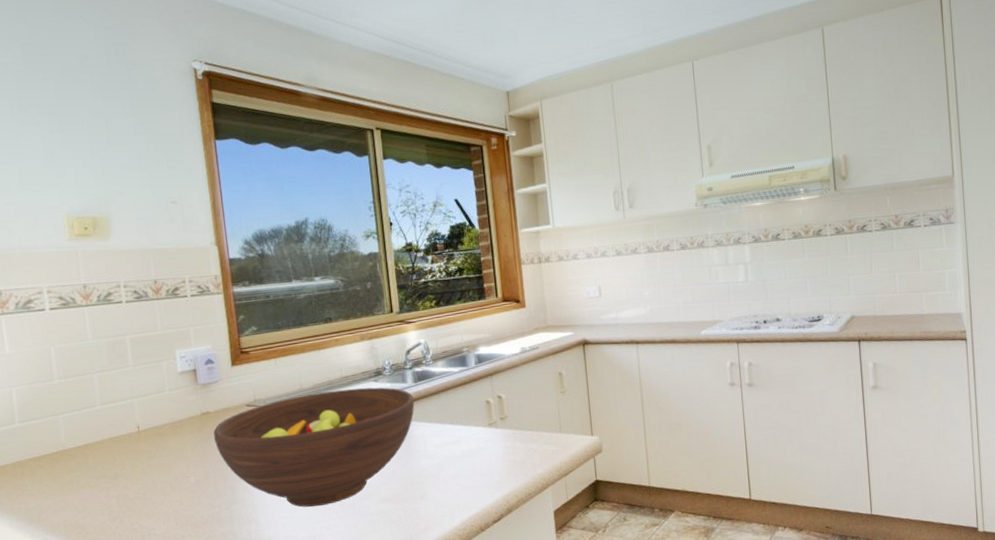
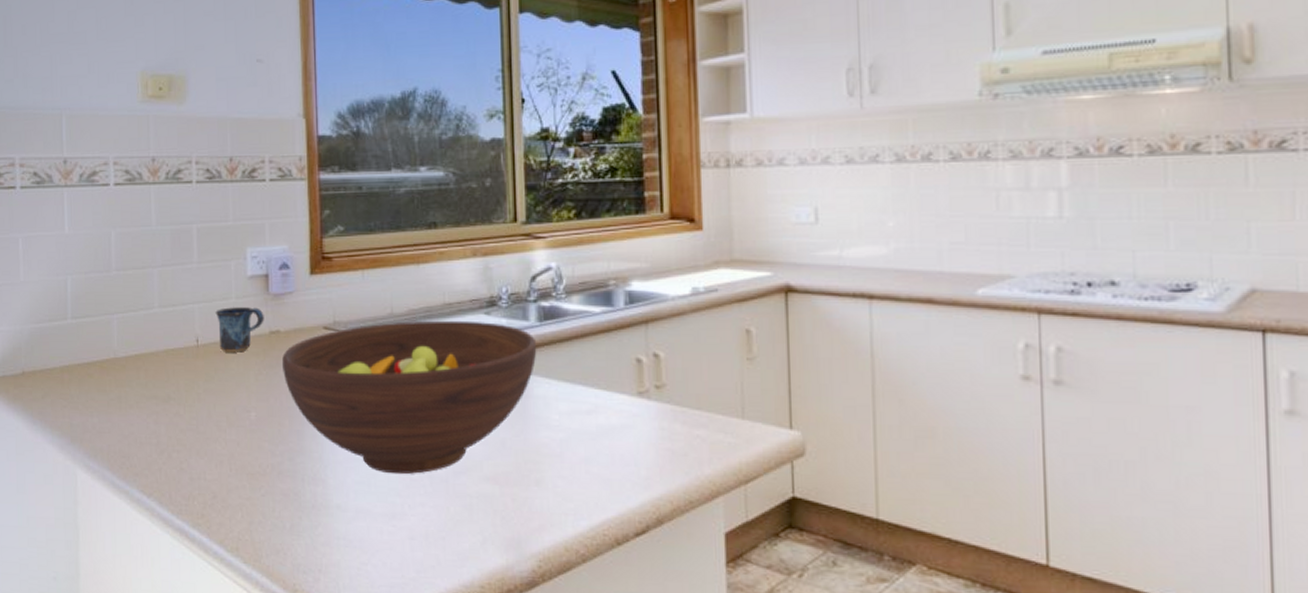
mug: none [152,396,196,434] -> present [215,307,264,353]

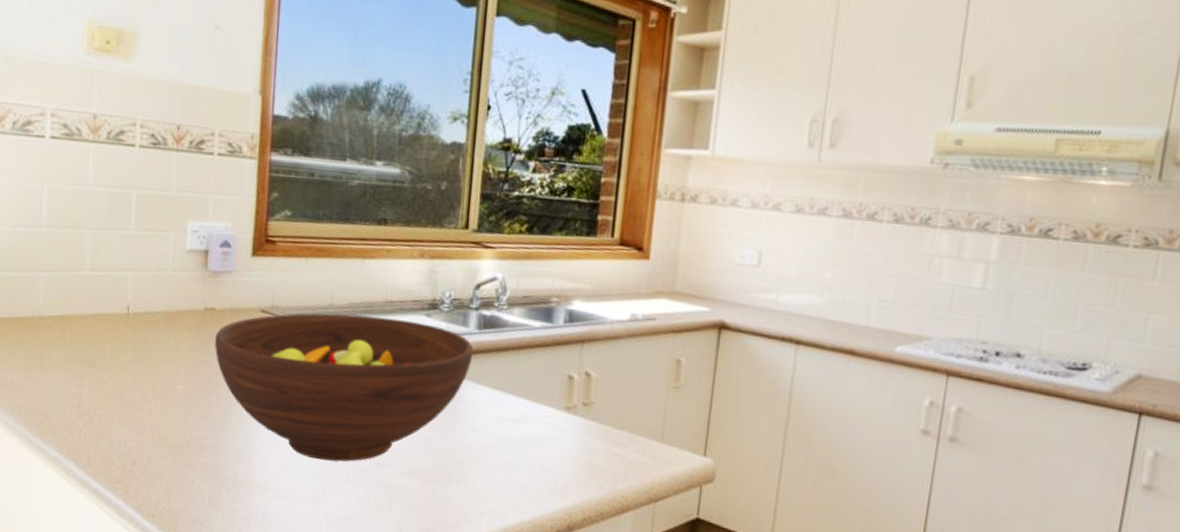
mug: present [215,307,264,353] -> none [149,279,200,325]

